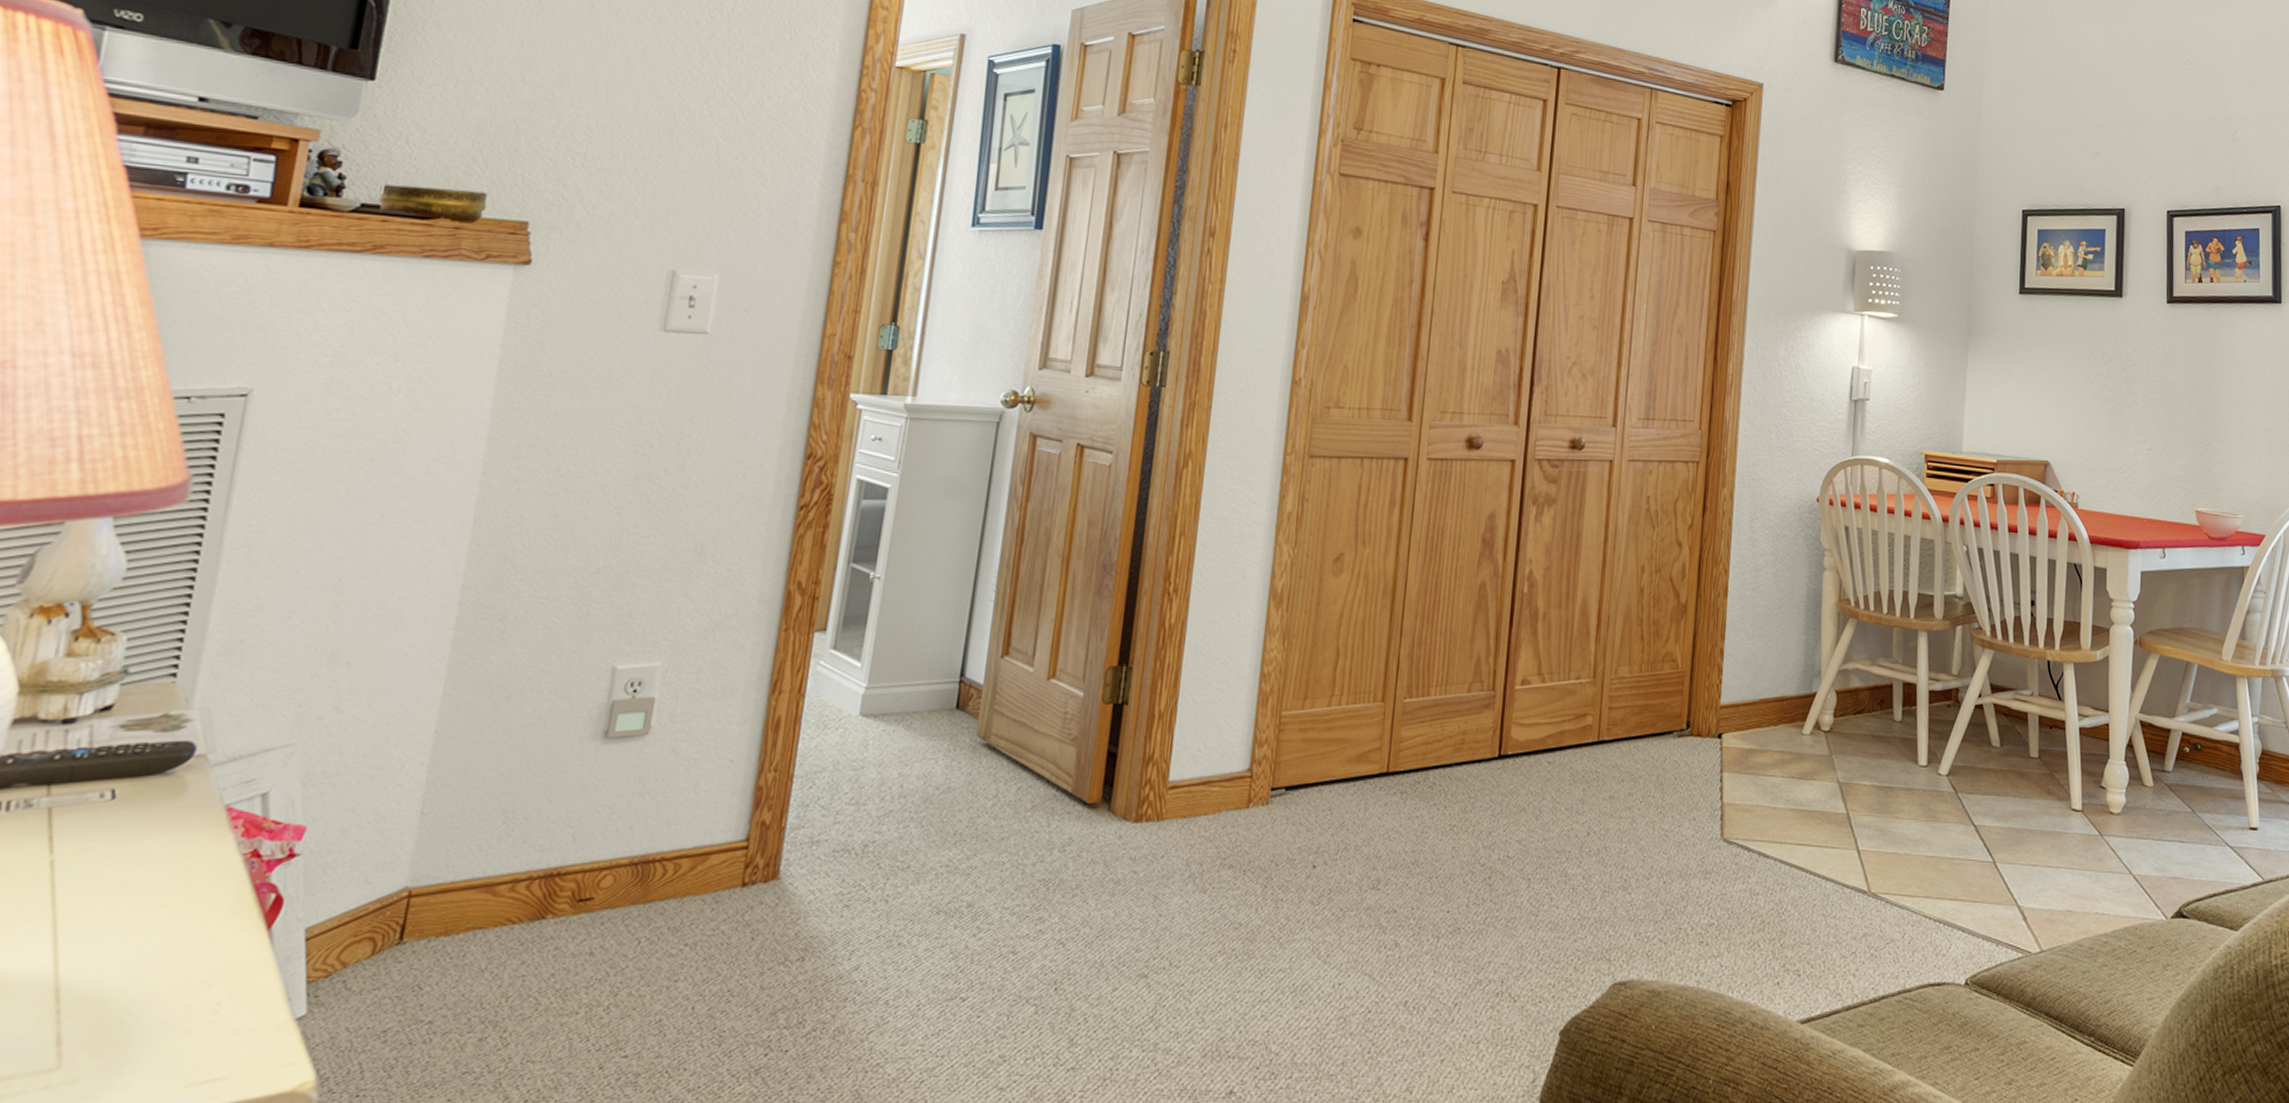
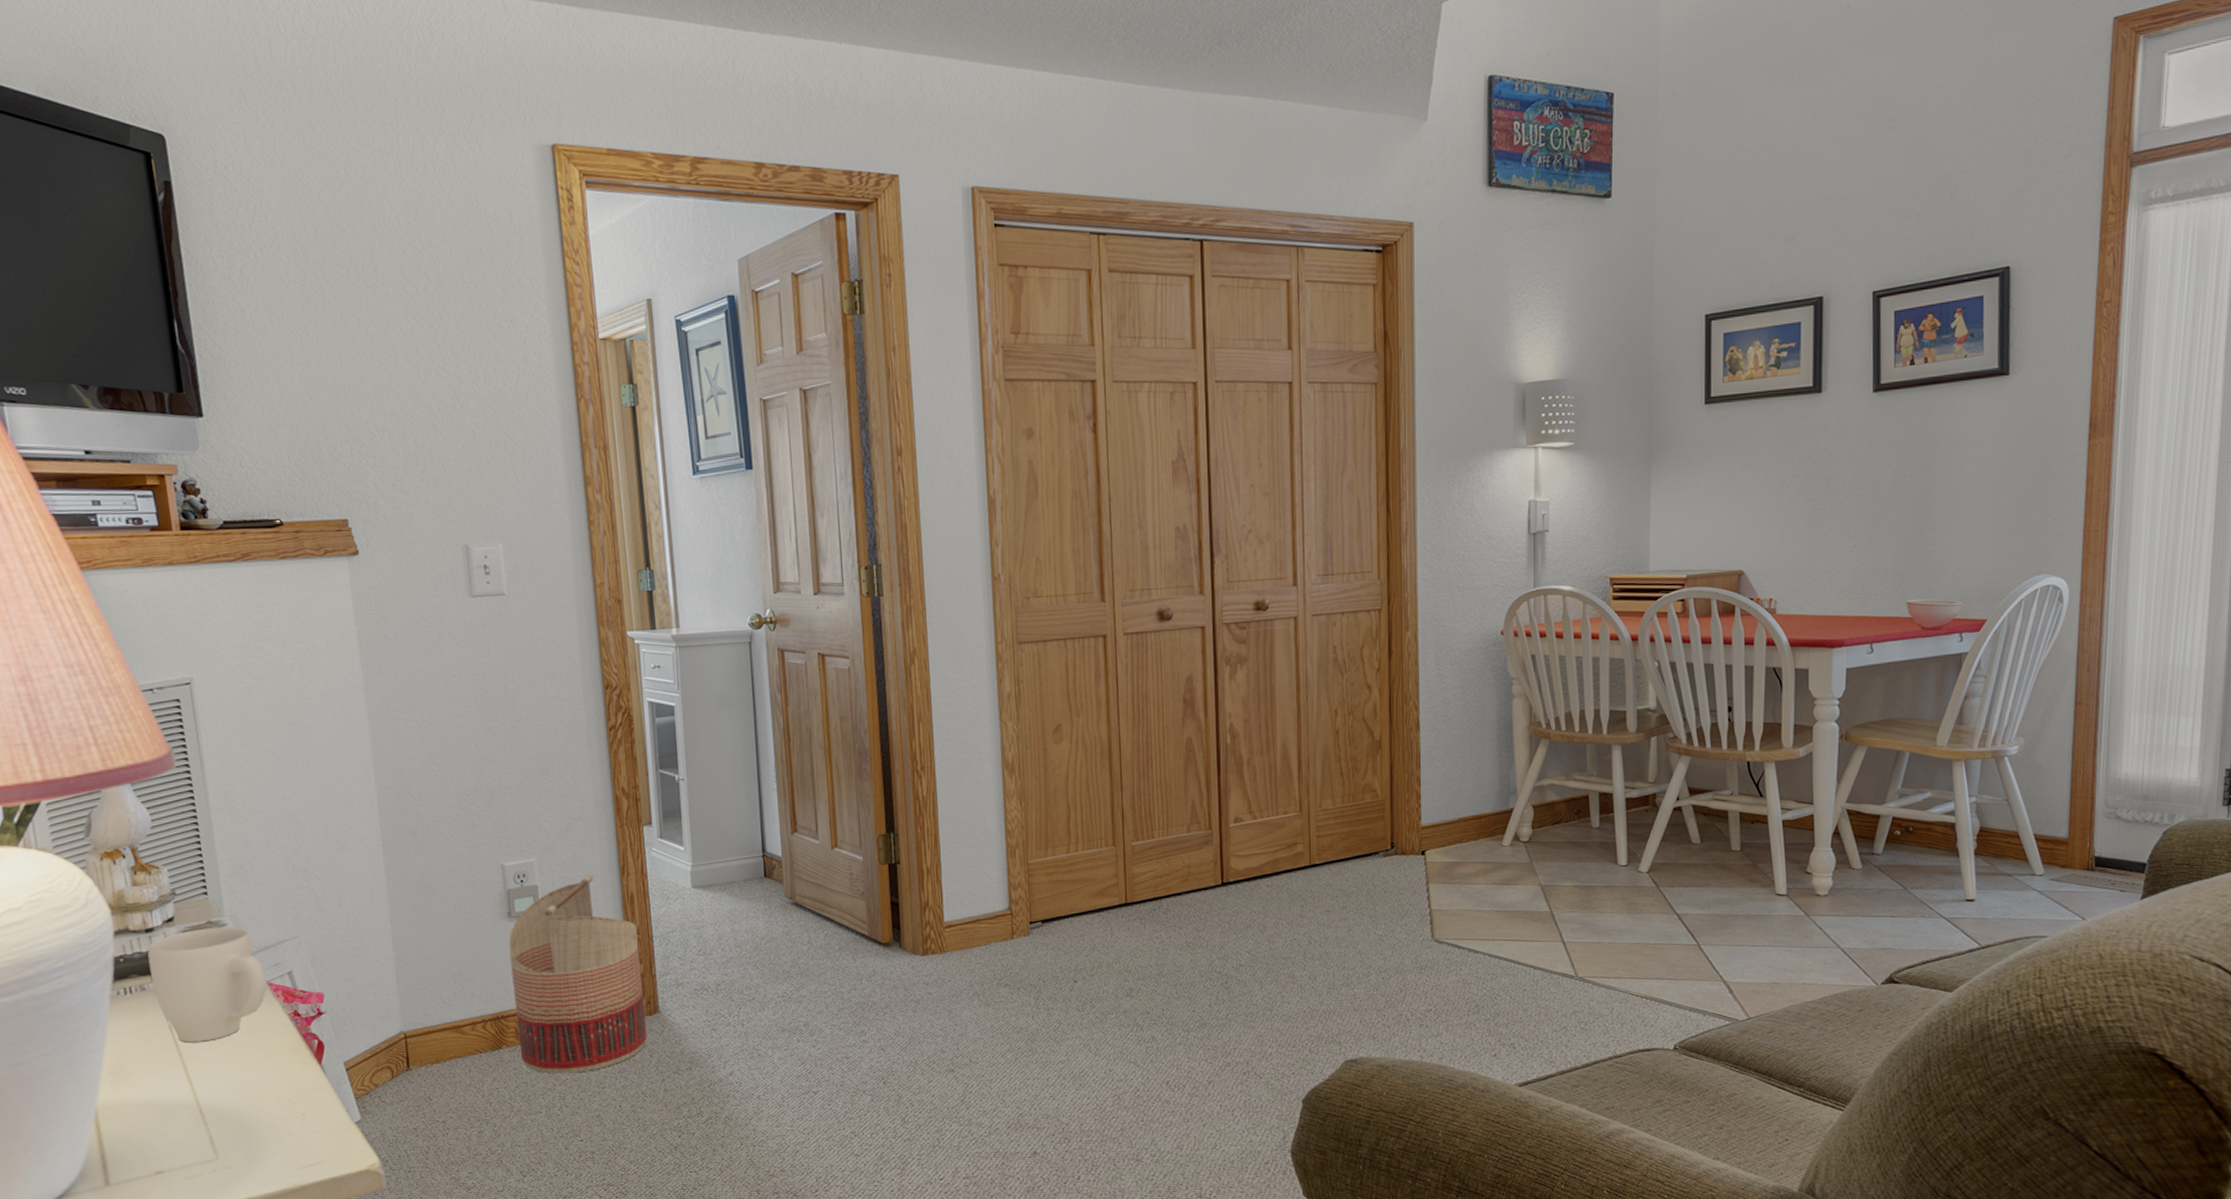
mug: none [45,724,228,888] -> present [147,927,267,1043]
decorative box: present [380,184,487,224] -> none [233,499,313,527]
basket: none [570,690,775,958] -> present [508,875,648,1074]

